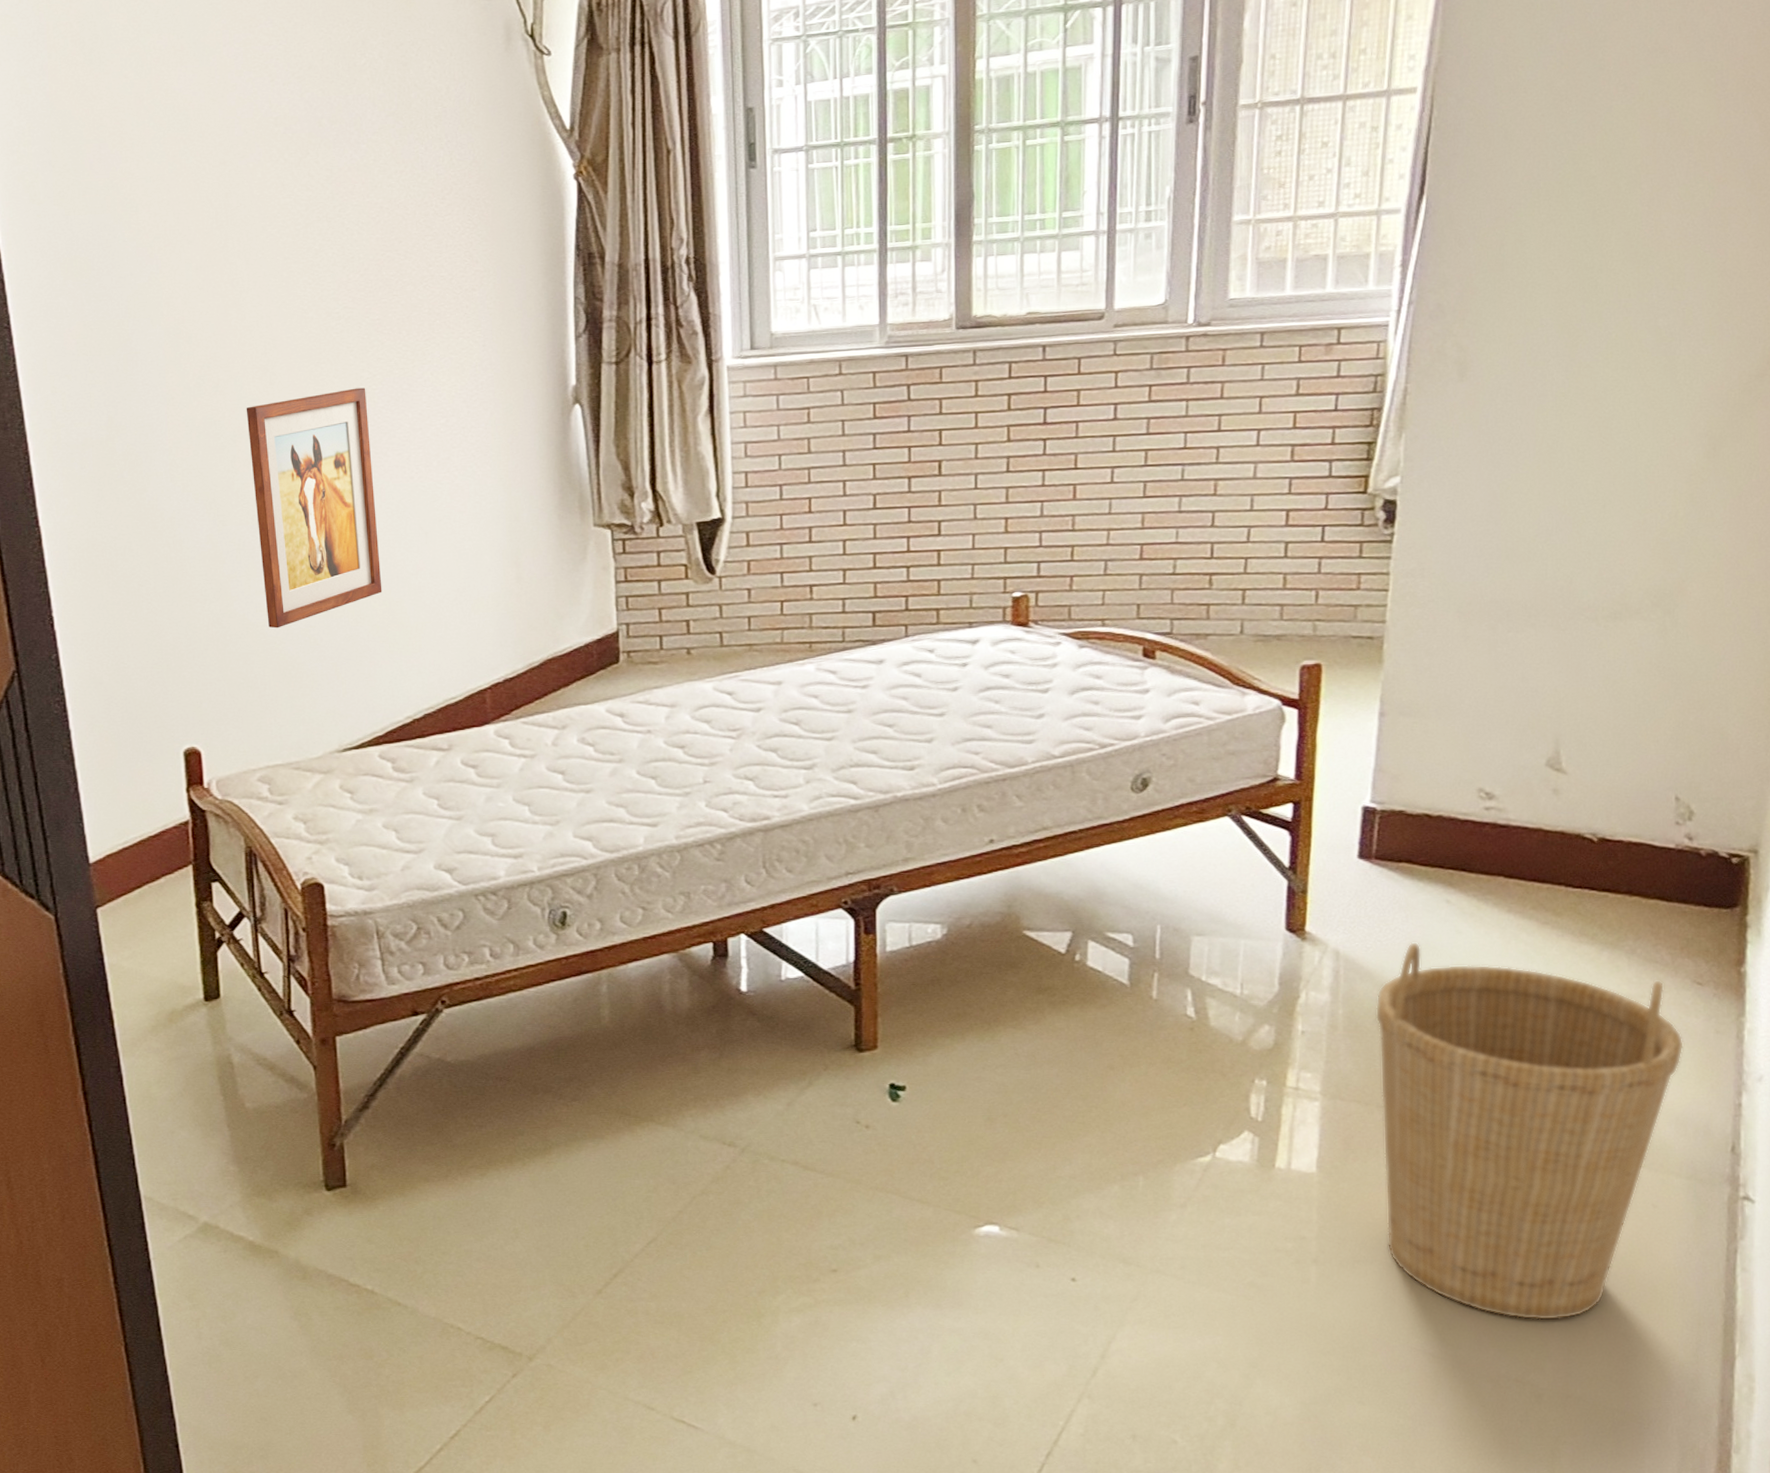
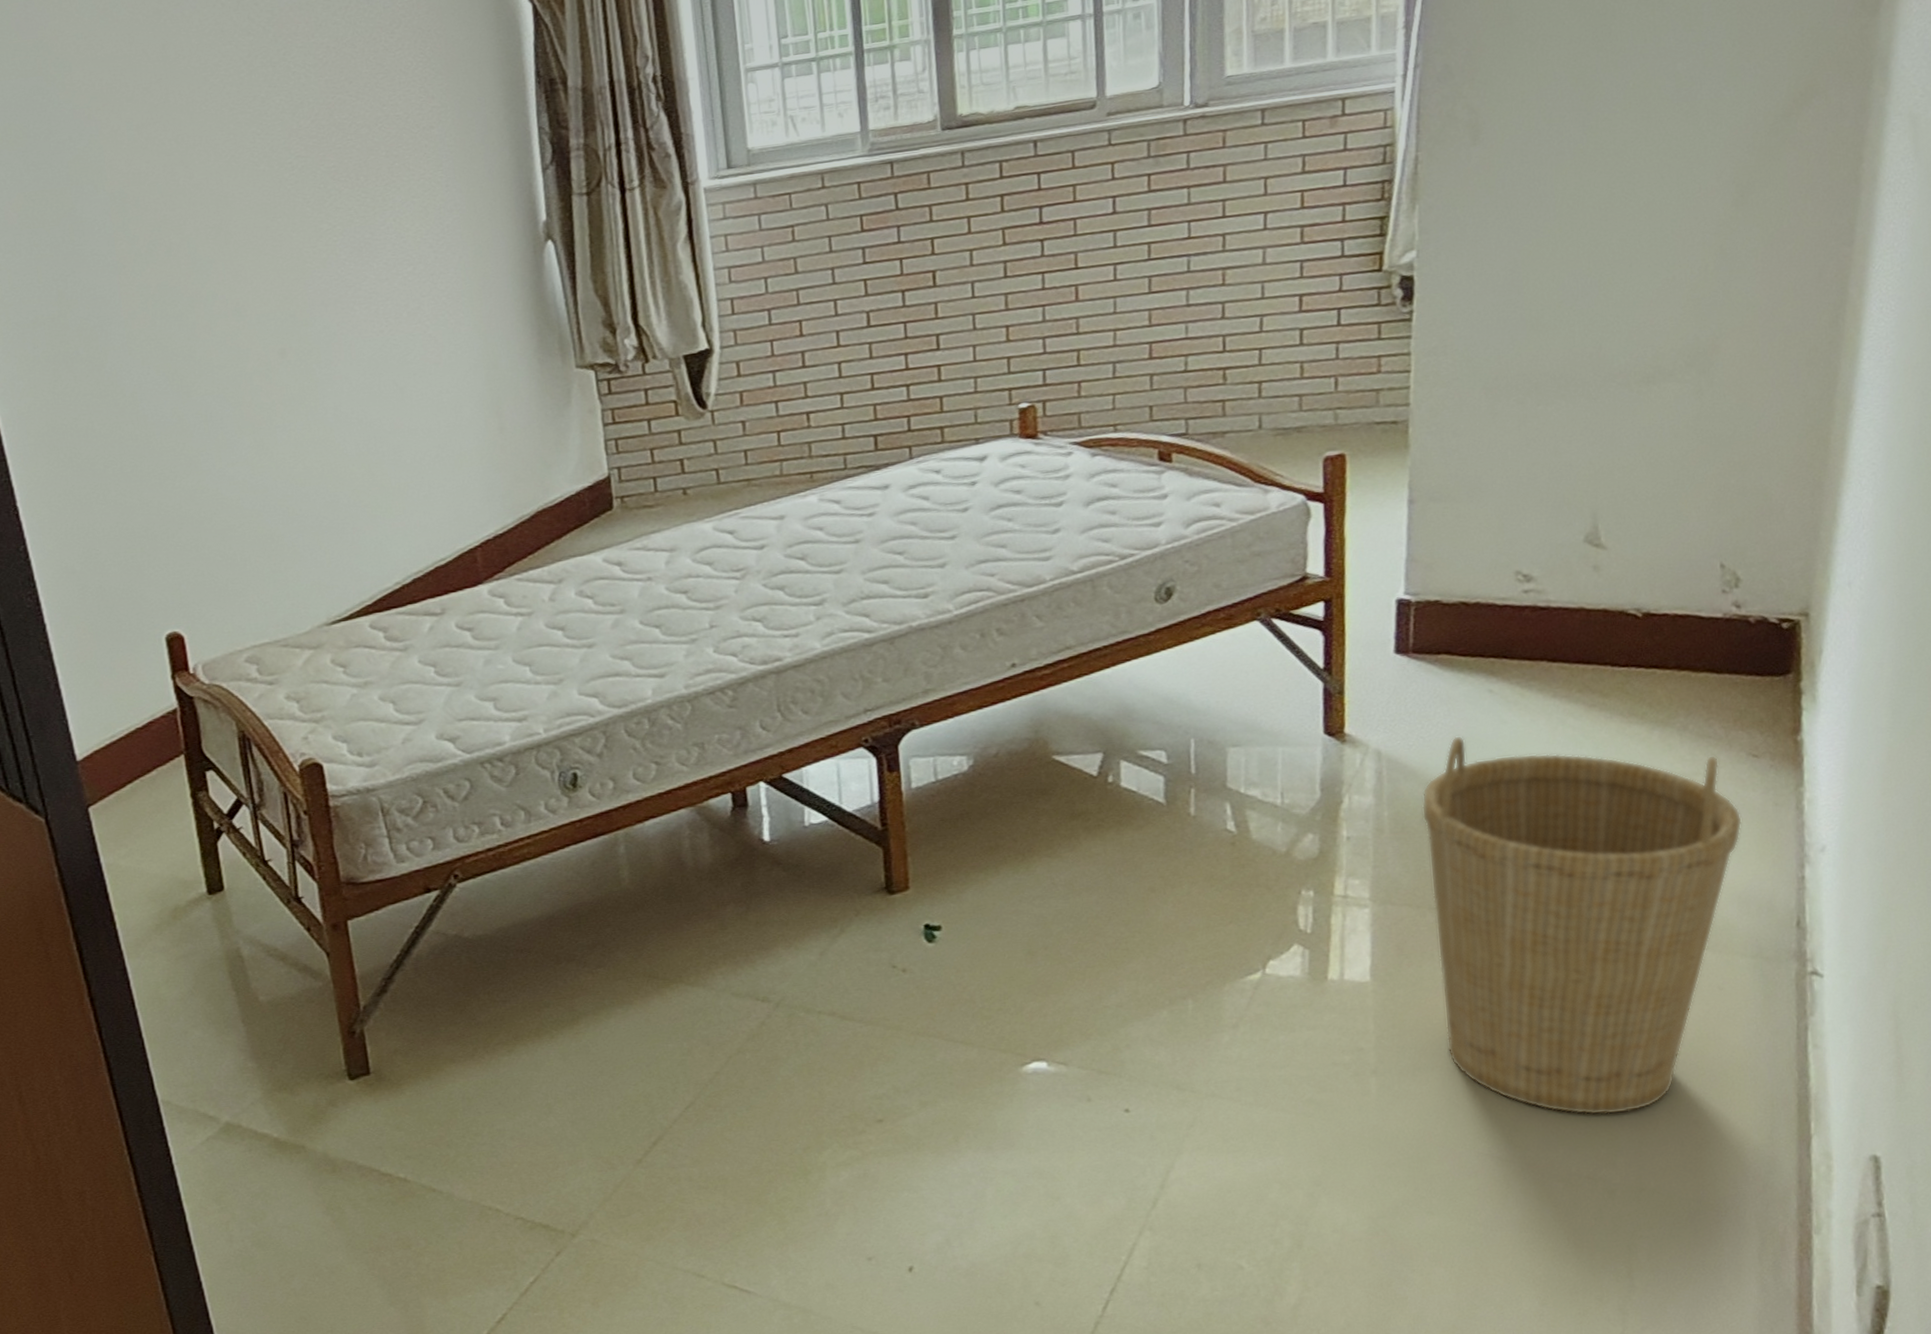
wall art: present [246,388,382,629] -> none [202,240,360,501]

